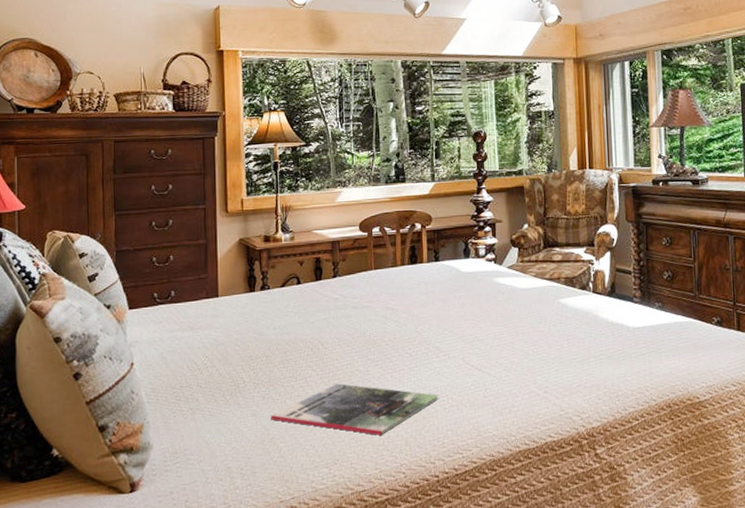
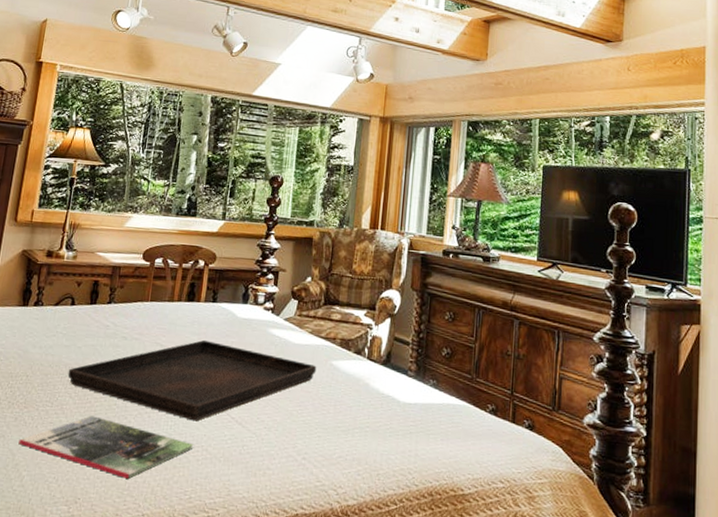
serving tray: none [306,297,546,374] -> present [67,339,317,421]

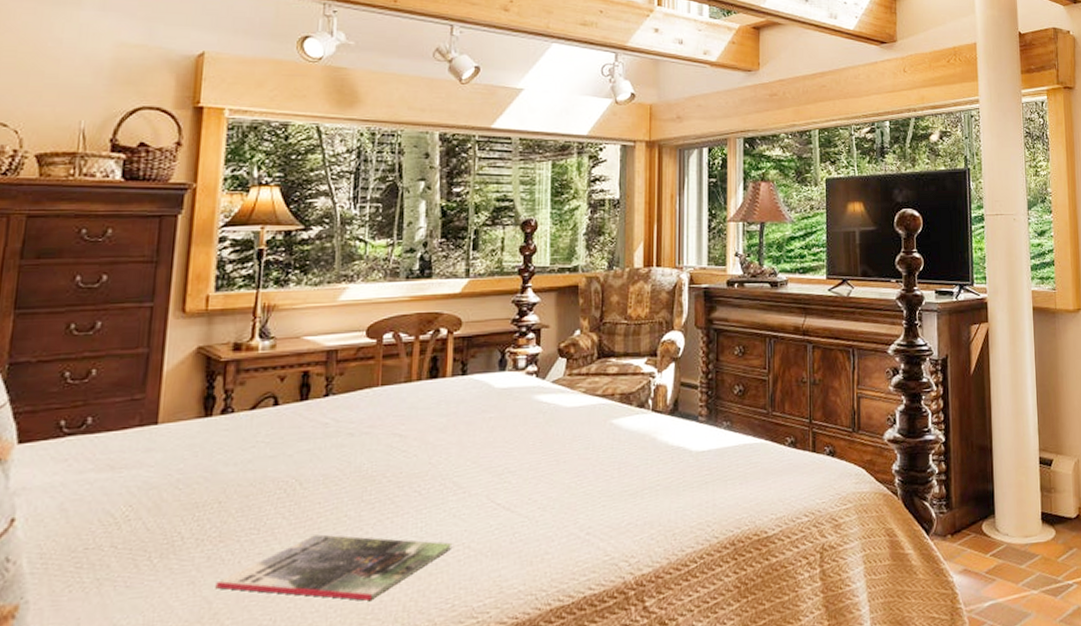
serving tray: present [67,339,317,421] -> none [277,420,595,517]

